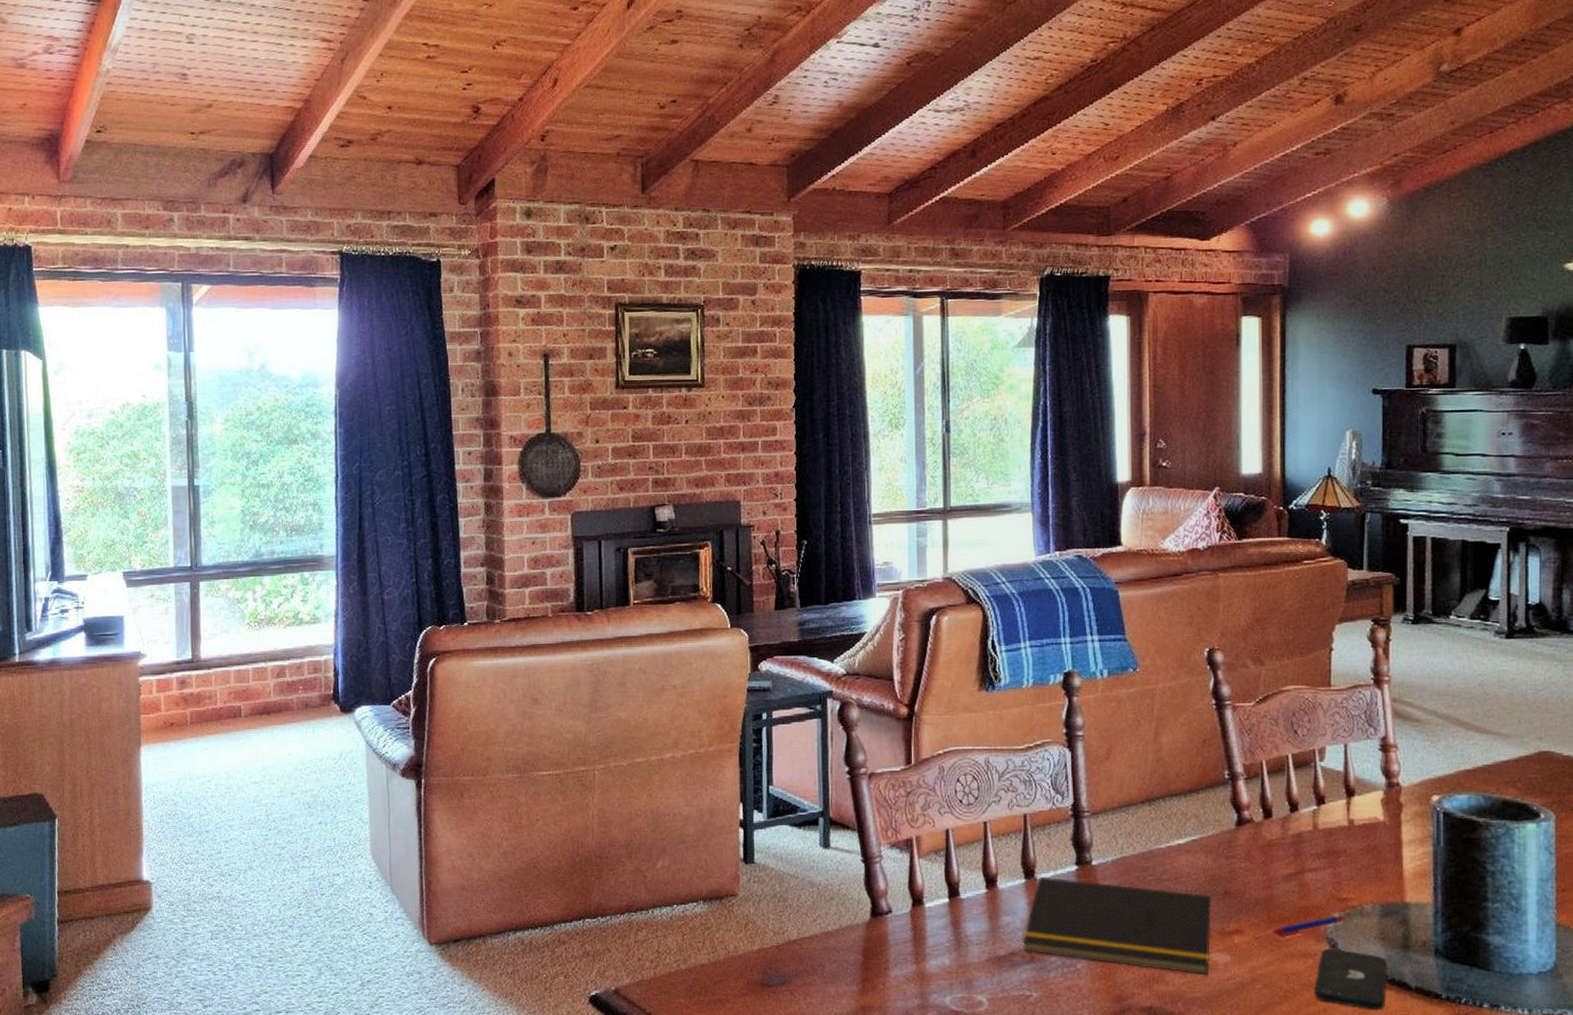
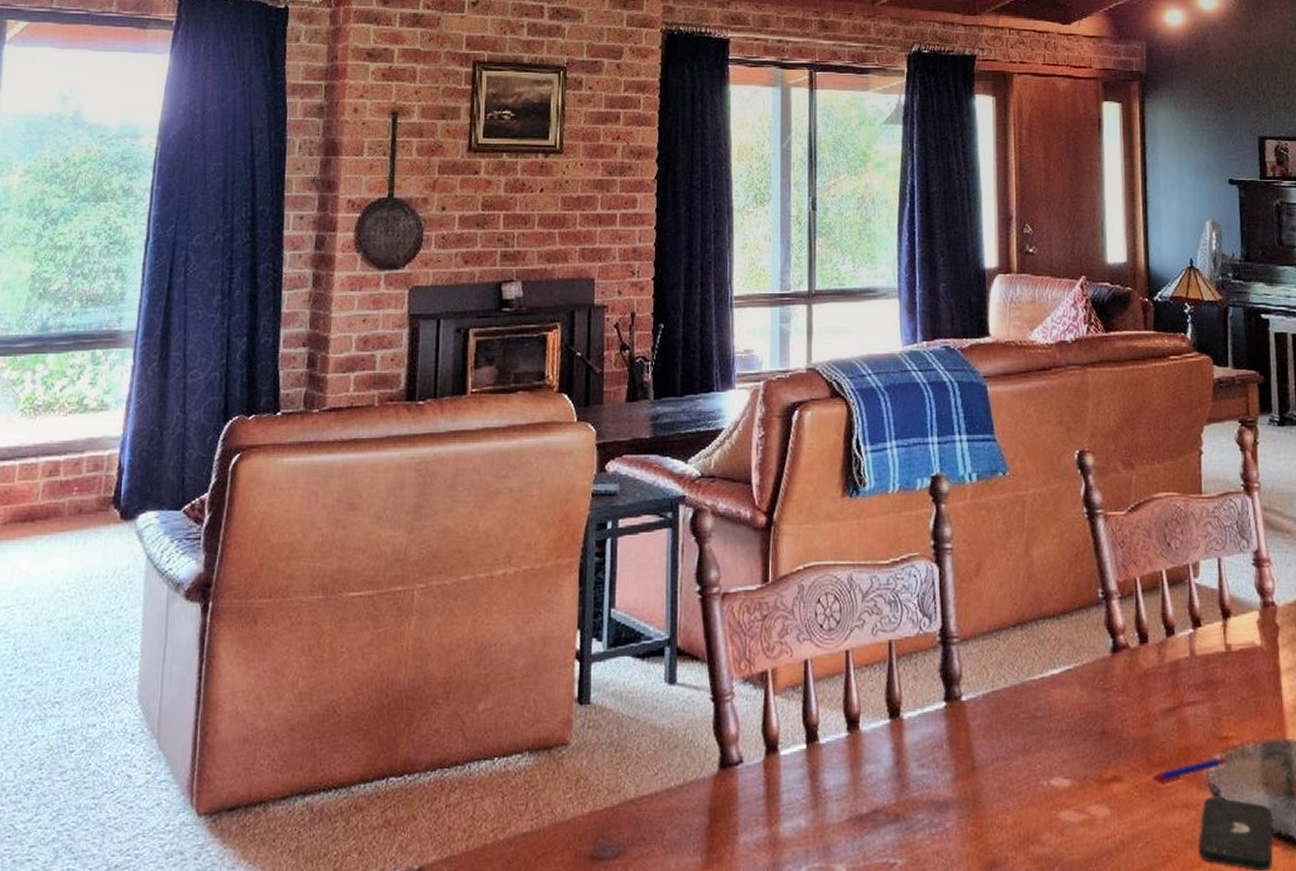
notepad: present [1022,876,1212,976] -> none [886,715,1089,833]

